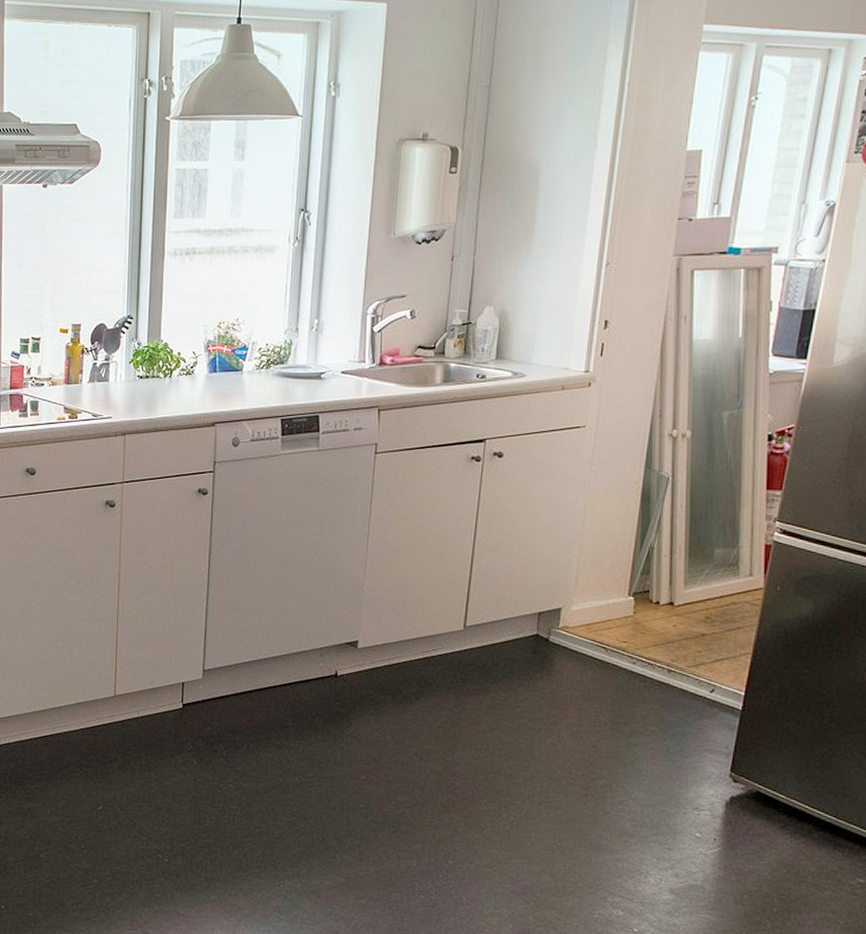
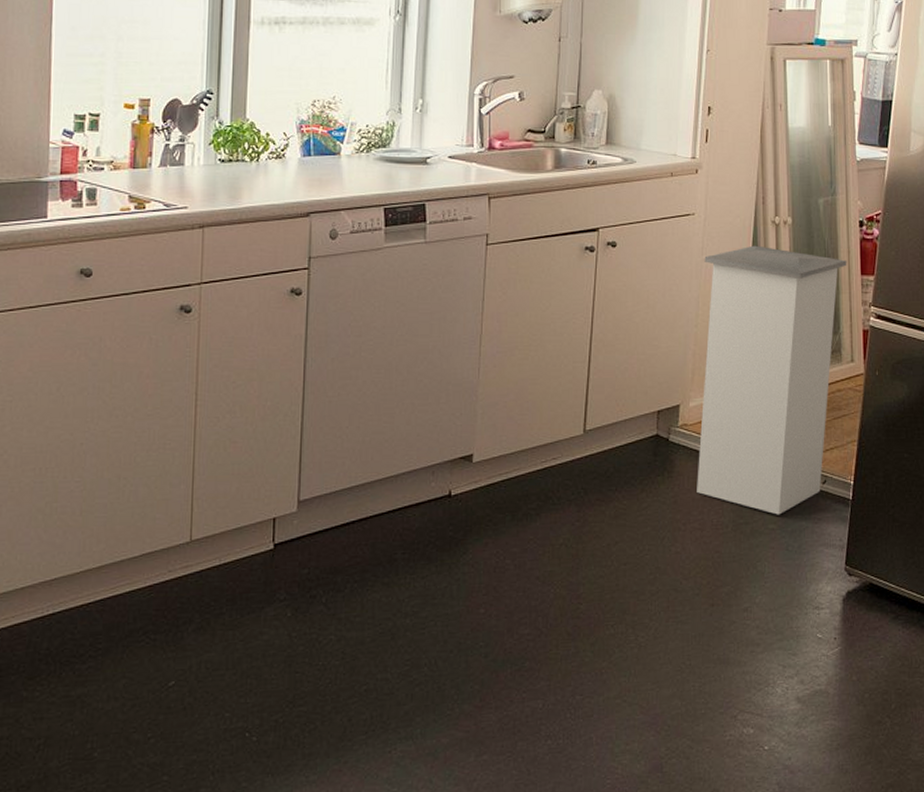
trash can: none [575,458,751,718] -> present [697,245,847,515]

